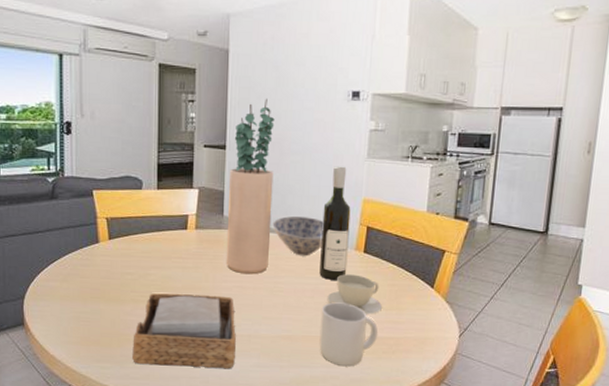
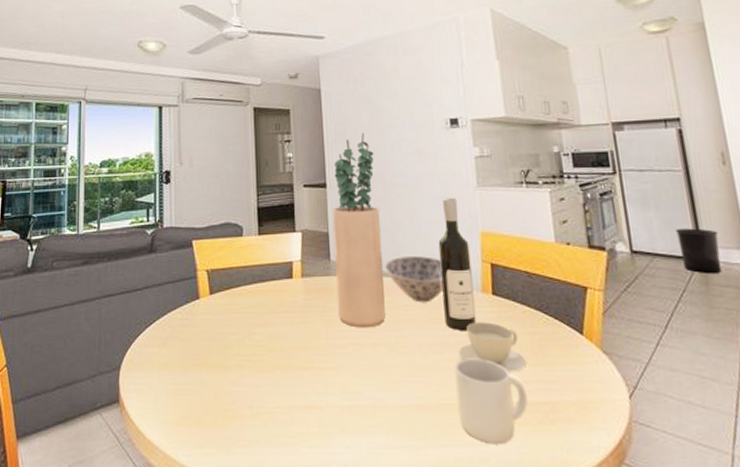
napkin holder: present [132,293,236,369] -> none [239,356,360,453]
waste bin: none [530,206,565,245] -> present [675,228,722,273]

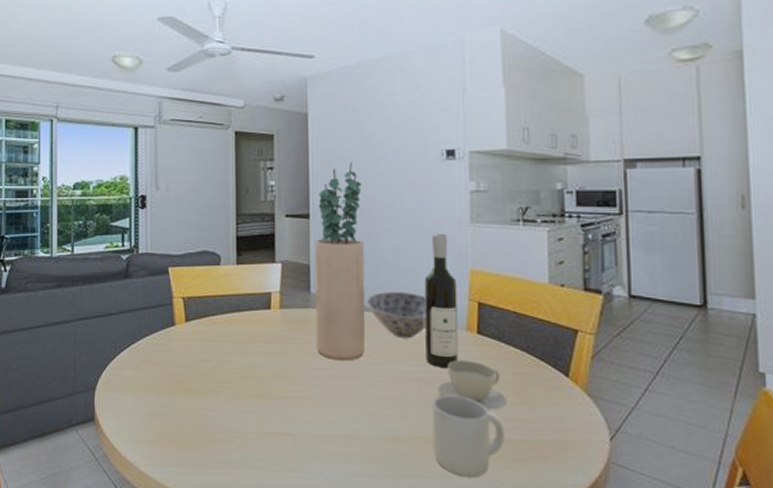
waste bin: present [675,228,722,273] -> none [679,274,726,321]

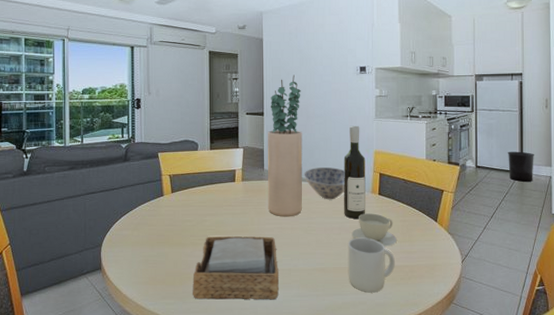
napkin holder: none [213,384,332,478] -> present [193,236,279,300]
waste bin: none [679,274,726,321] -> present [507,151,534,182]

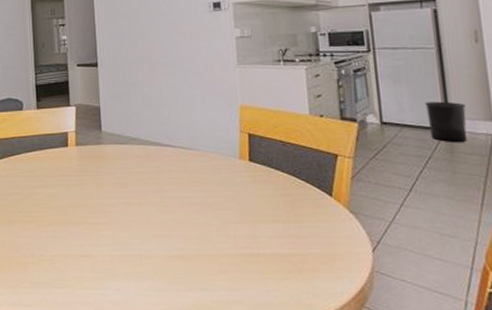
napkin holder: present [193,236,279,300] -> none [23,213,128,294]
vase: present [267,75,303,217] -> none [103,16,151,190]
bowl: present [304,167,345,200] -> none [151,127,205,168]
bottle: present [344,125,366,220] -> none [200,74,234,193]
mug: present [347,237,396,293] -> none [212,216,279,289]
teacup: present [351,213,397,247] -> none [217,185,278,229]

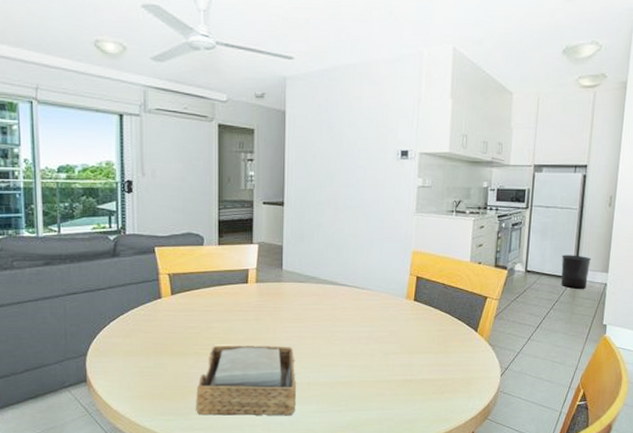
napkin holder: none [23,213,128,294] -> present [196,346,296,416]

